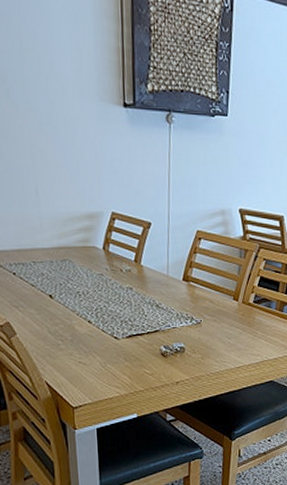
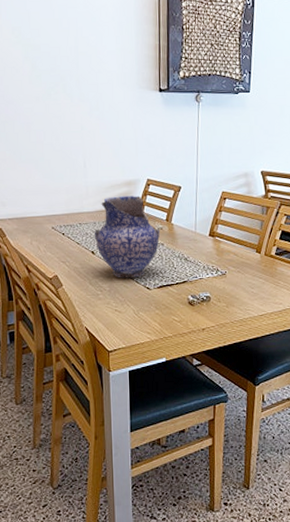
pottery: none [51,231,128,326] -> present [94,196,160,278]

